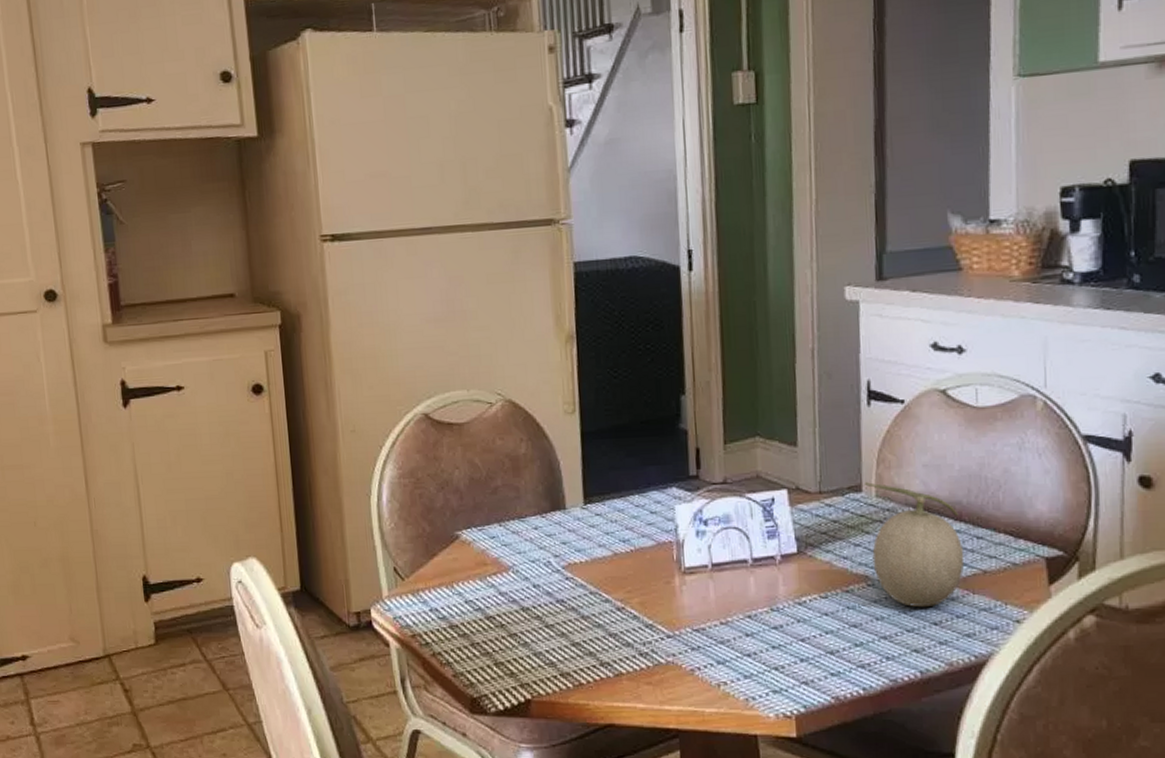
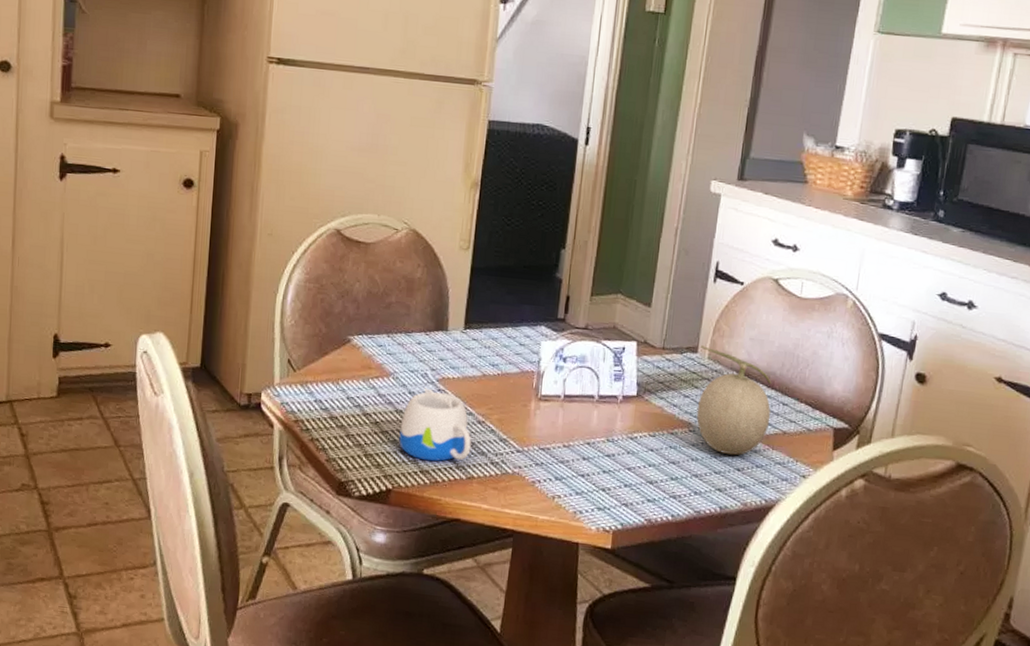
mug: none [529,578,614,662] -> present [399,388,471,462]

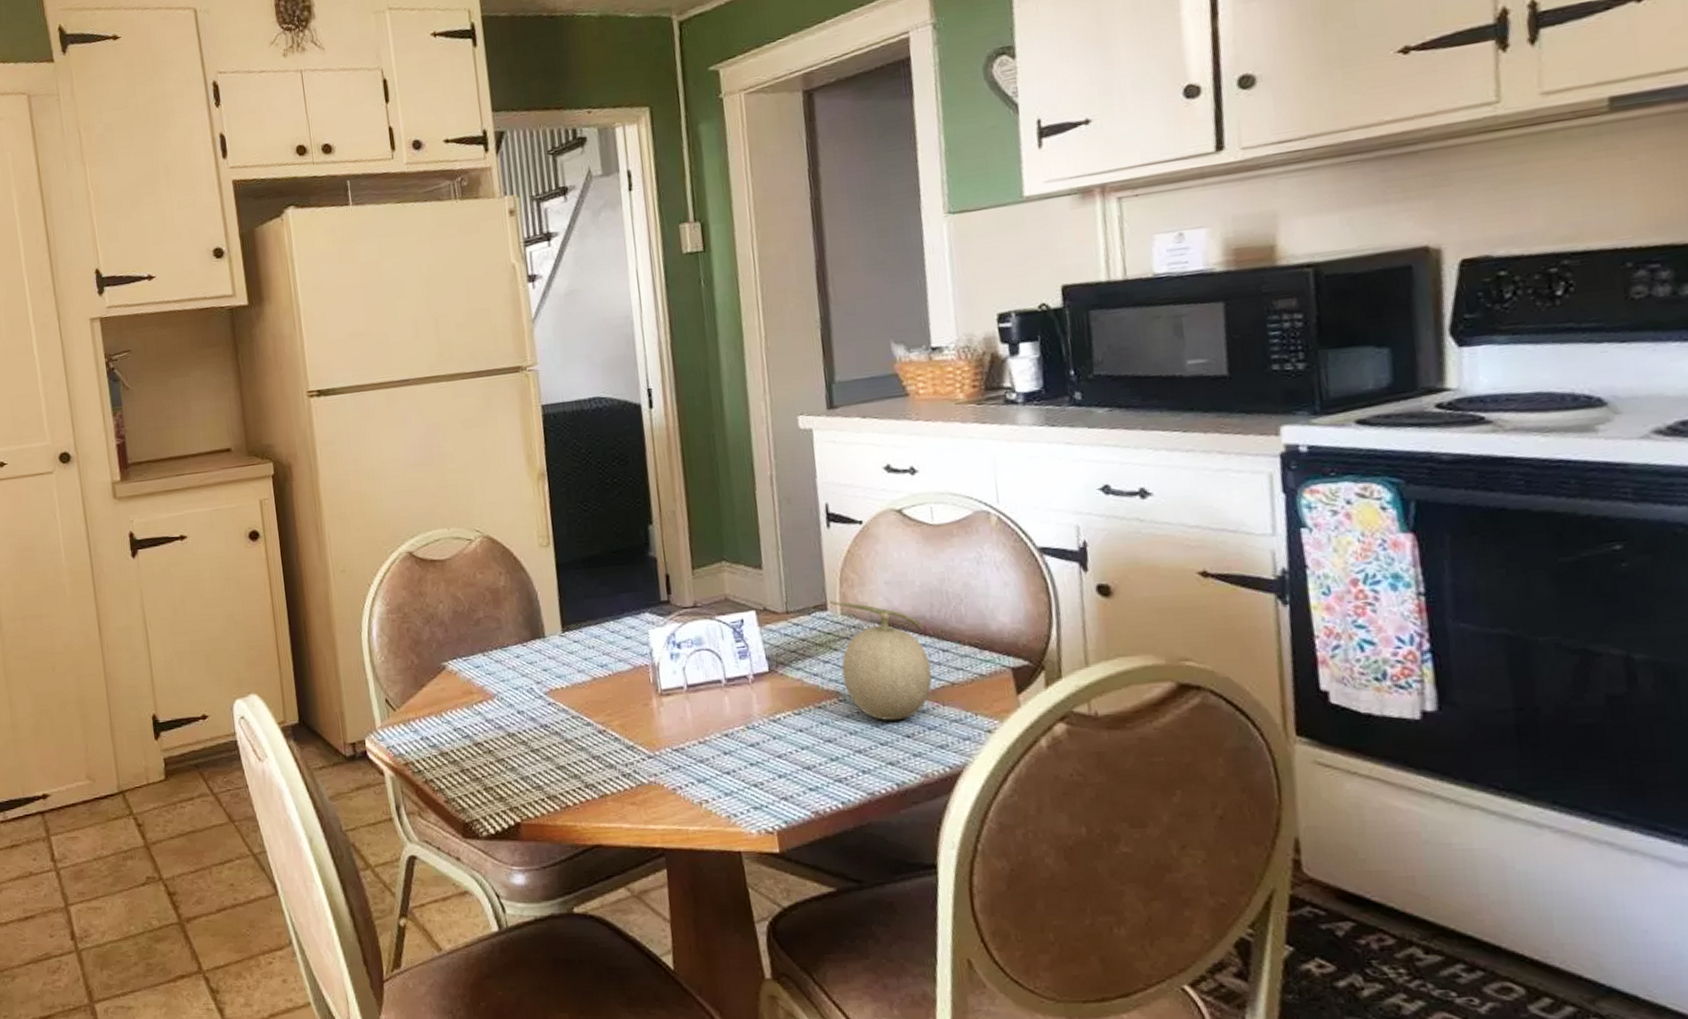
mug: present [399,388,471,462] -> none [516,704,597,785]

